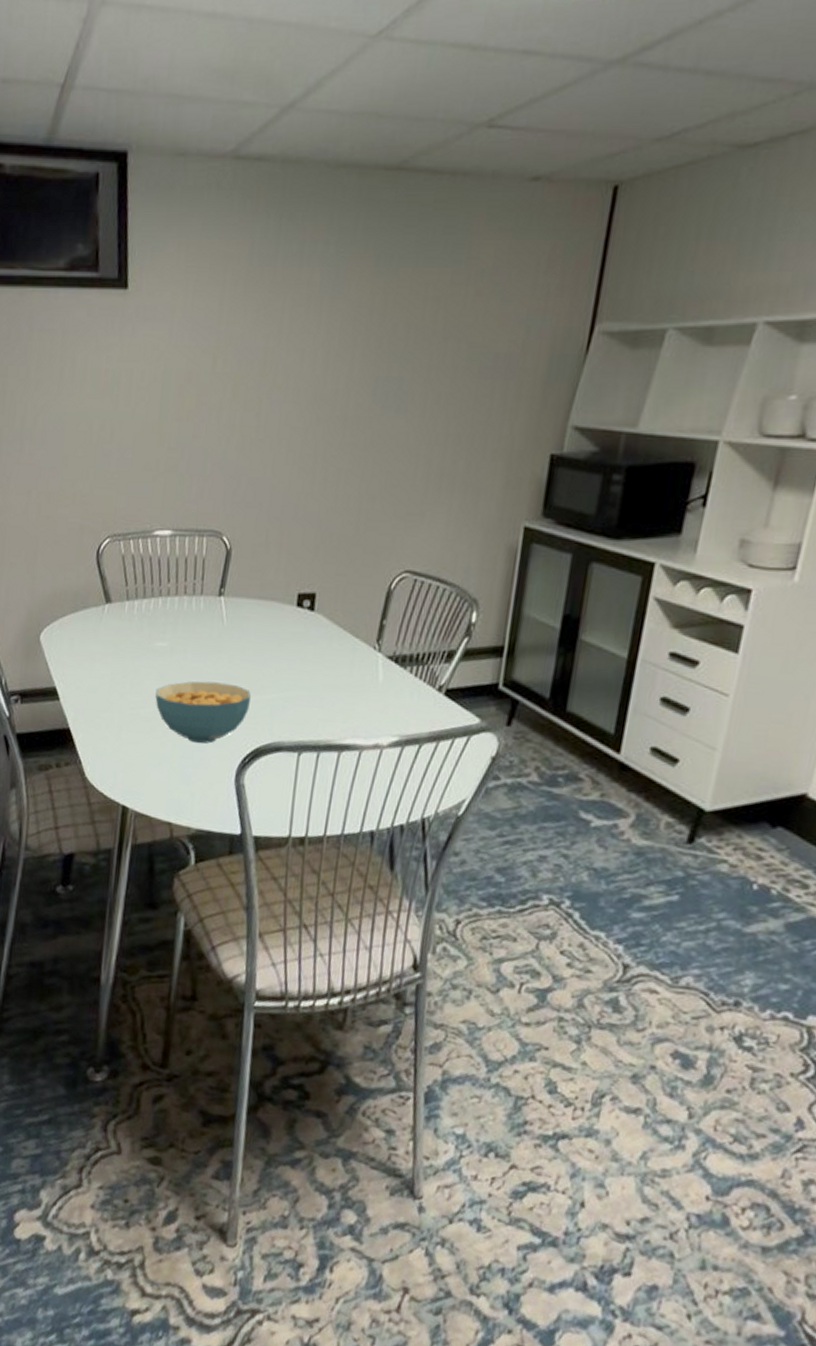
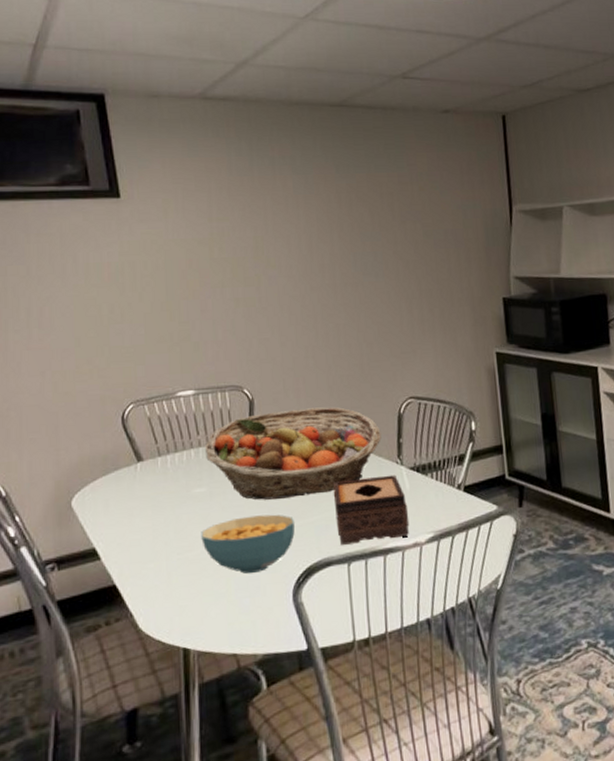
fruit basket: none [173,567,364,670] -> present [204,407,381,500]
tissue box: none [294,659,376,735] -> present [333,474,410,545]

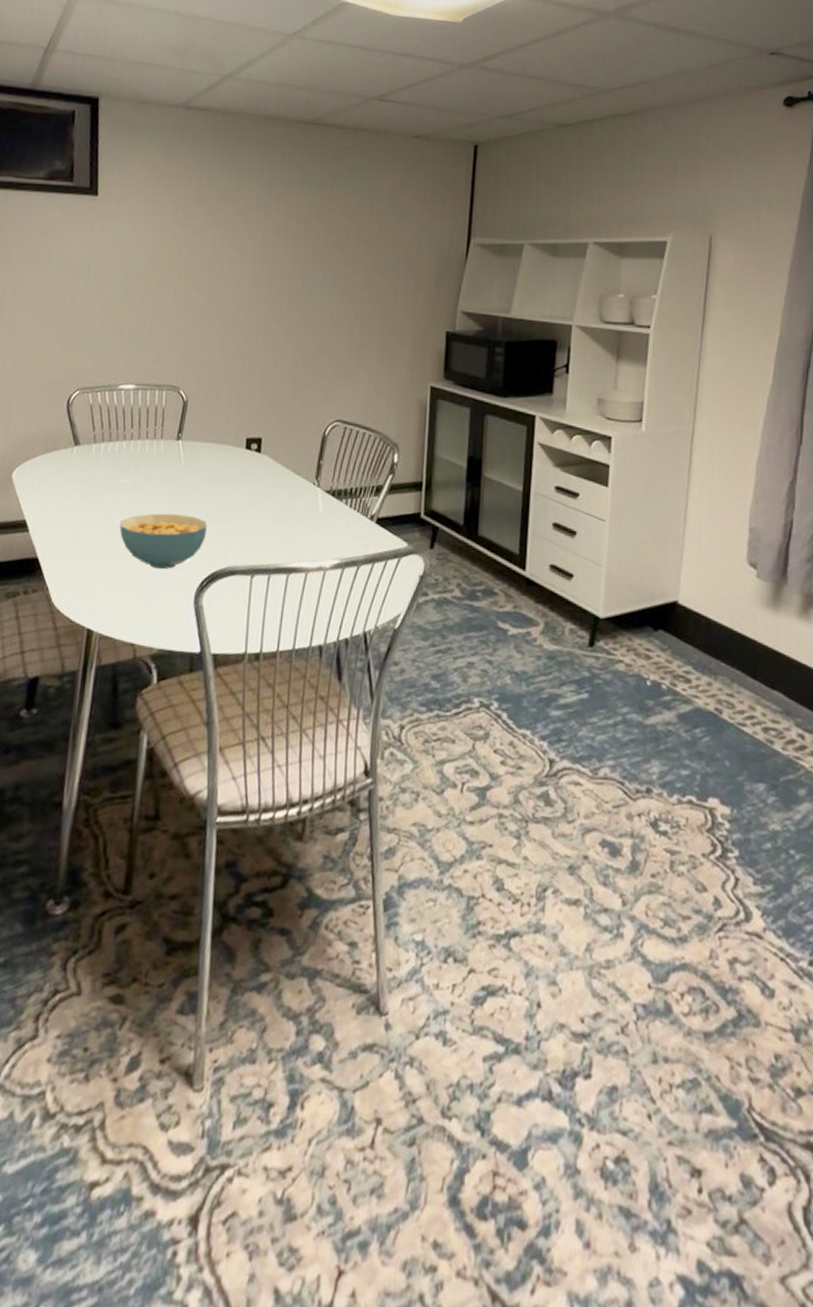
fruit basket: present [204,407,381,500] -> none [136,416,303,503]
tissue box: present [333,474,410,545] -> none [246,493,318,559]

